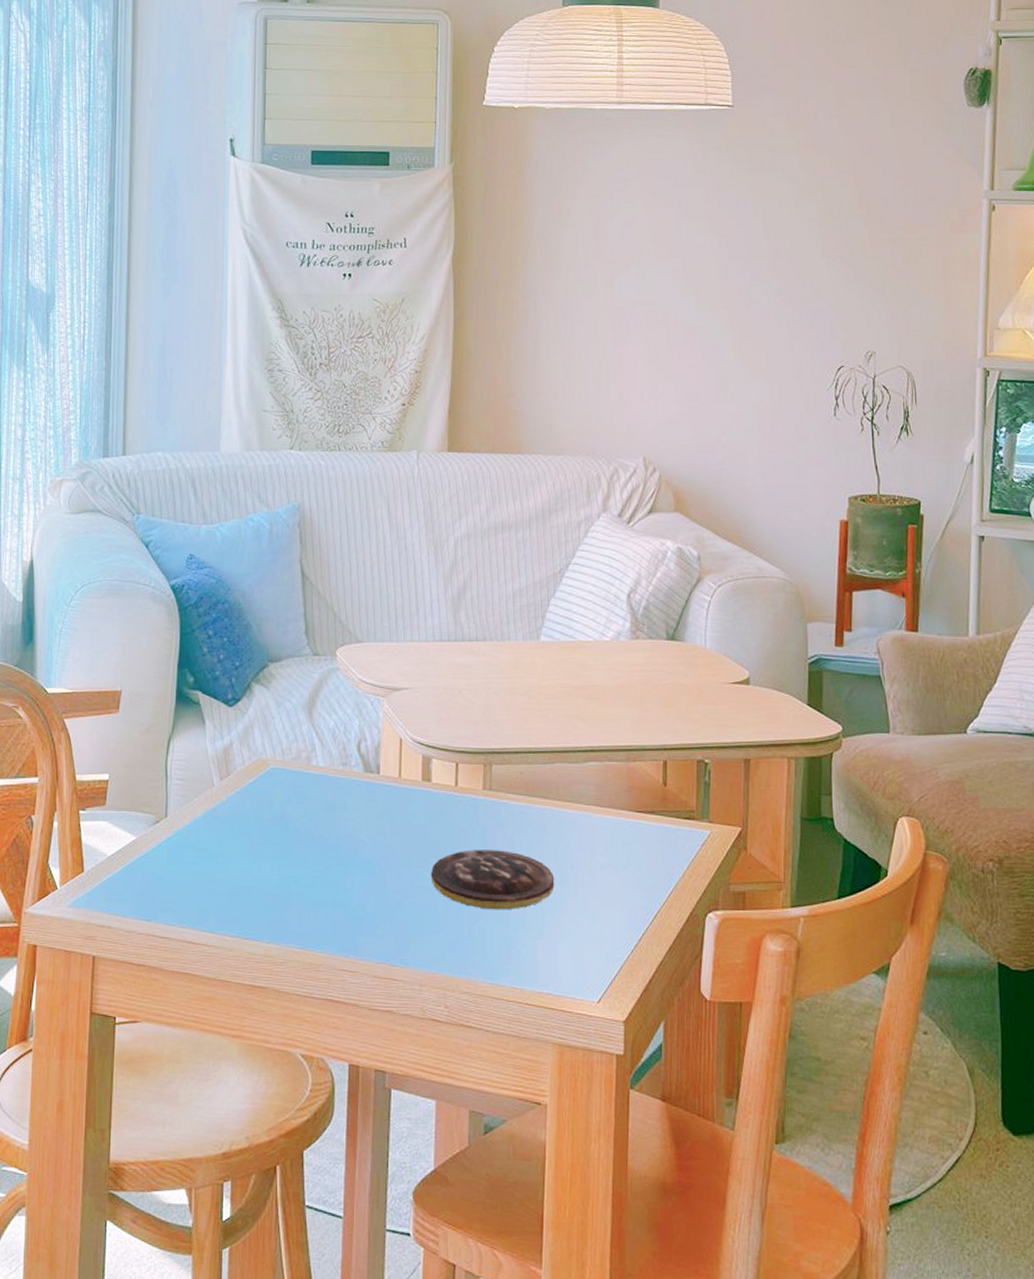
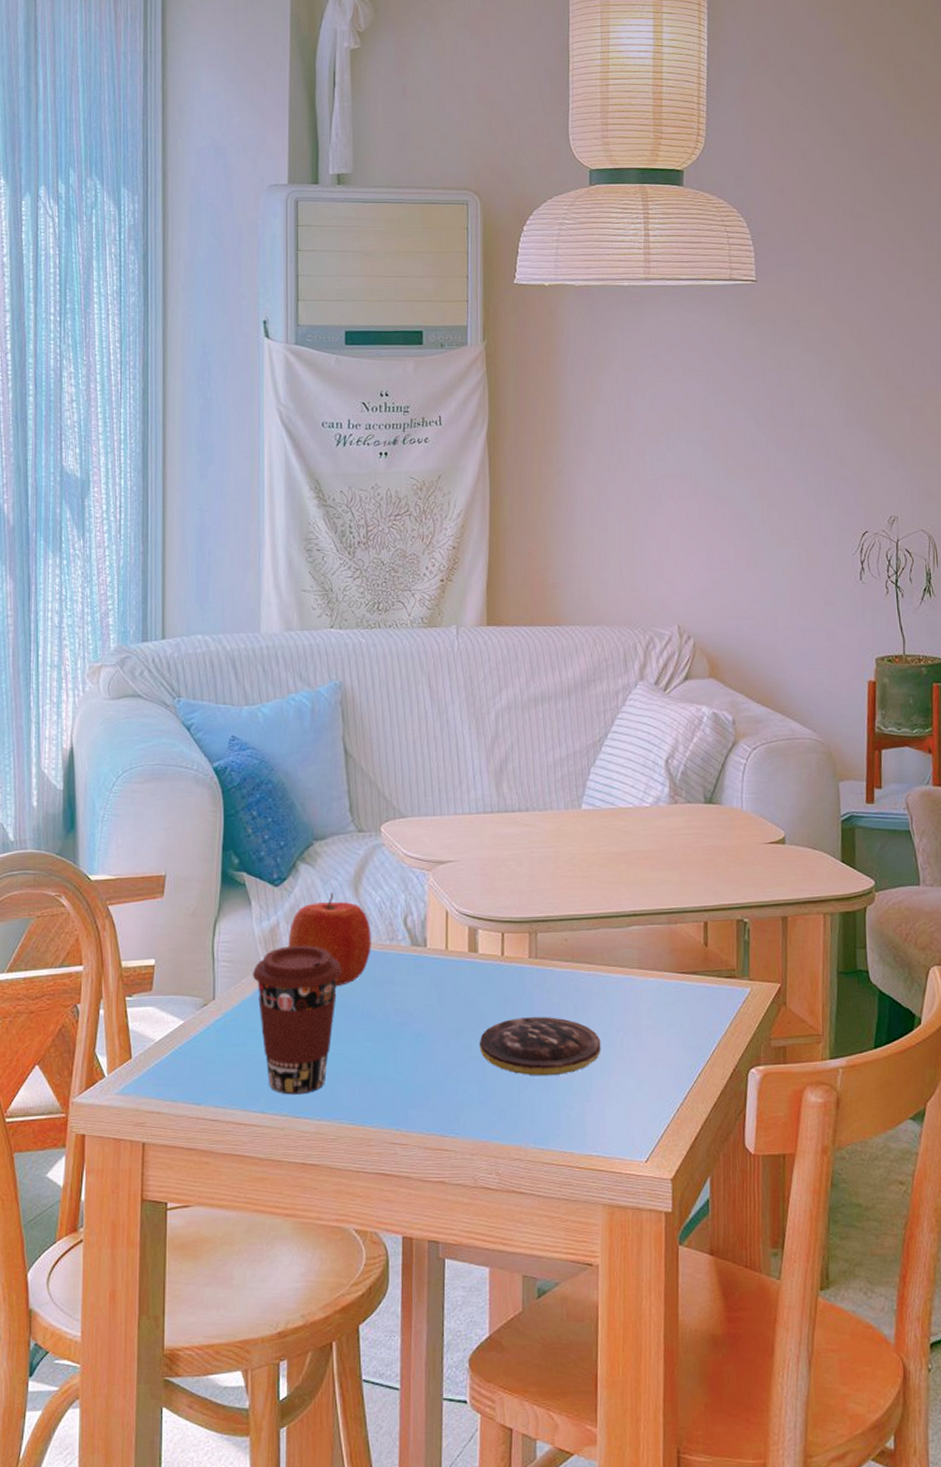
coffee cup: none [204,766,295,916] -> present [252,945,343,1095]
apple: none [241,714,324,809] -> present [288,892,371,986]

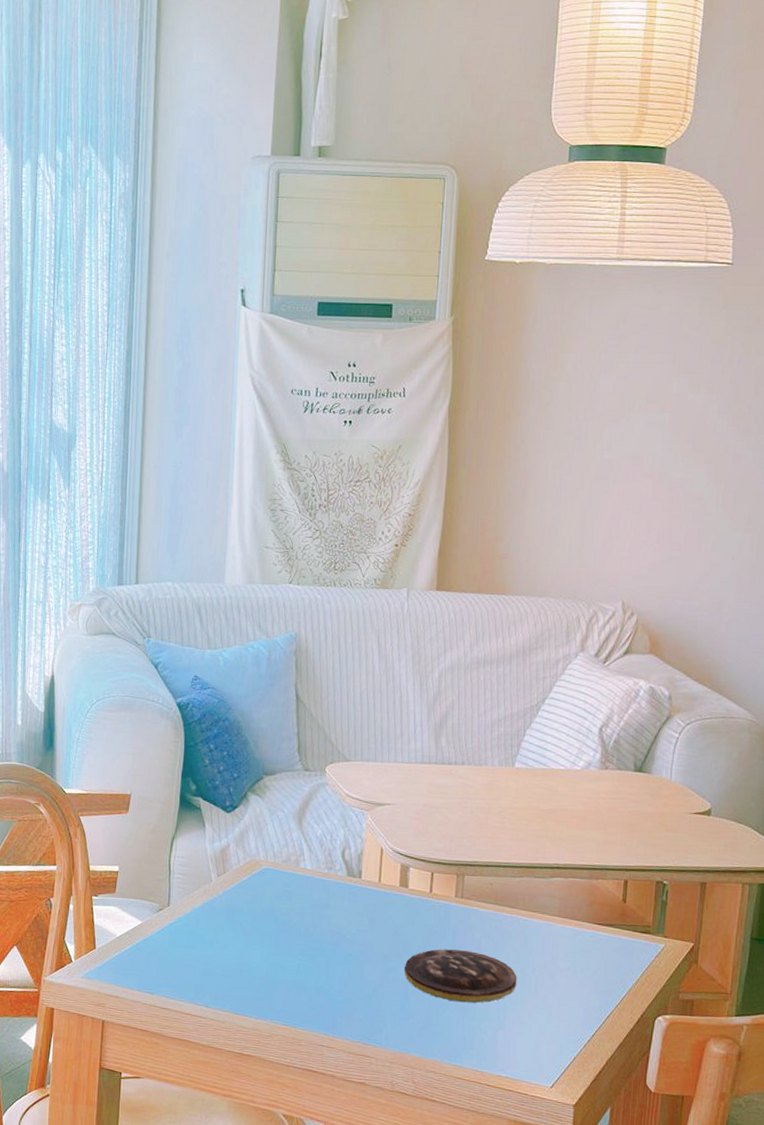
coffee cup: present [252,945,343,1095] -> none [203,865,284,995]
apple: present [288,892,371,986] -> none [236,822,312,905]

